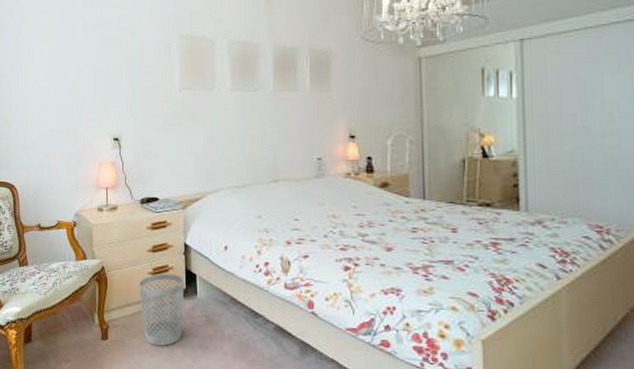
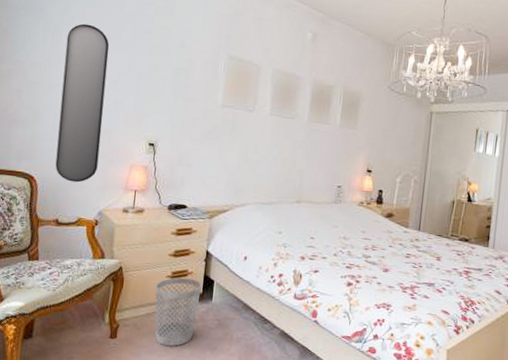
home mirror: none [26,29,69,186] -> present [55,23,110,183]

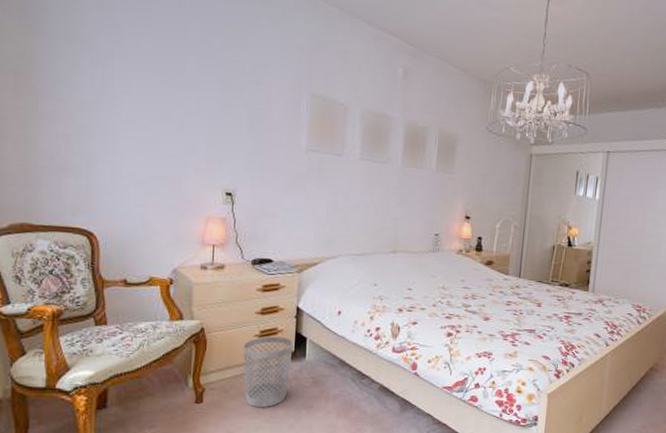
home mirror: present [55,23,110,183] -> none [118,56,172,238]

